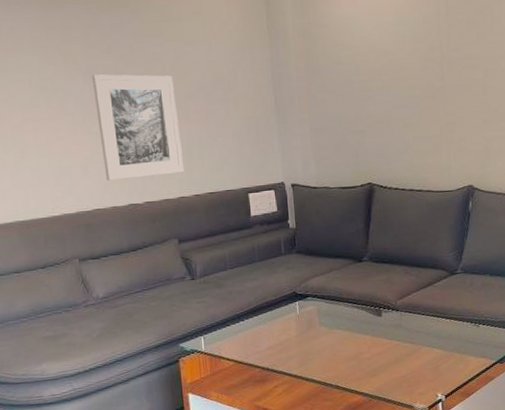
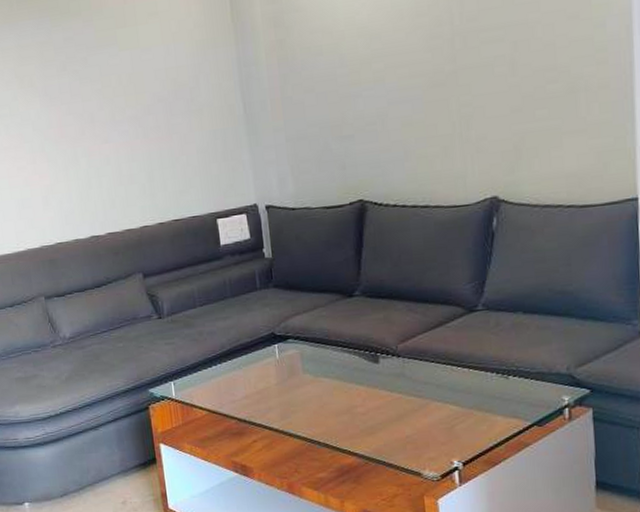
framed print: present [92,74,185,181] -> none [48,89,147,212]

